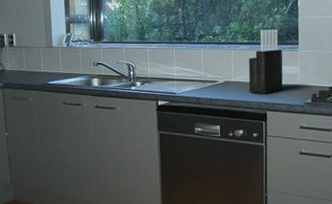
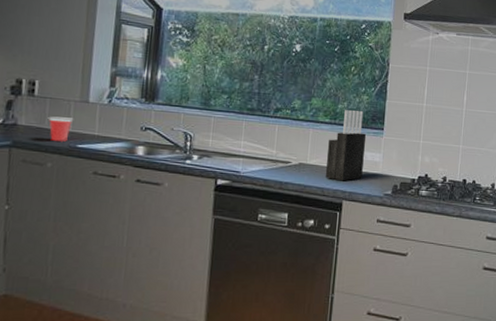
cup: none [25,61,43,81] -> present [48,116,73,143]

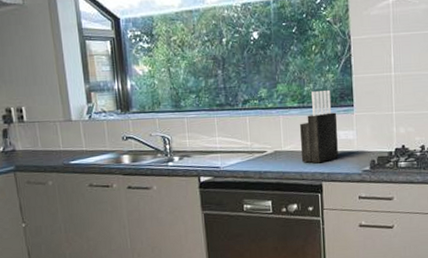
cup: present [48,116,73,143] -> none [40,137,62,161]

